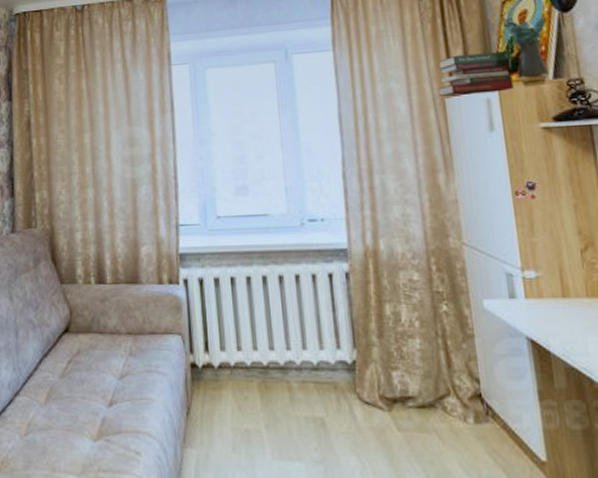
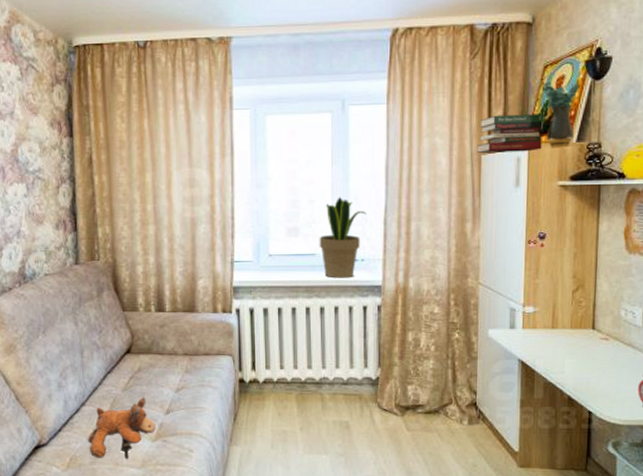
stuffed animal: none [21,385,97,463] -> present [87,397,156,459]
potted plant: none [271,149,322,242] -> present [319,196,366,278]

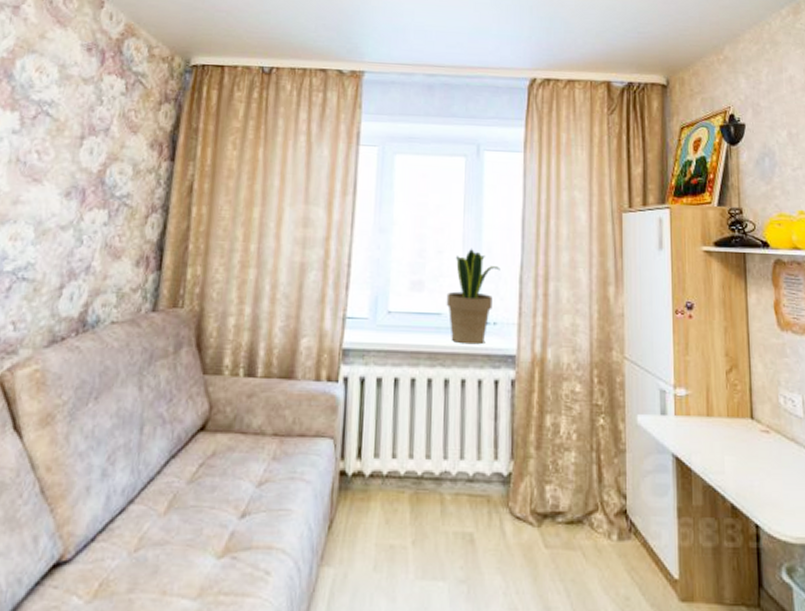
stuffed animal: present [87,397,156,459] -> none [128,493,225,585]
books: present [477,114,544,153] -> none [618,172,684,213]
vase: present [542,81,580,148] -> none [679,142,716,212]

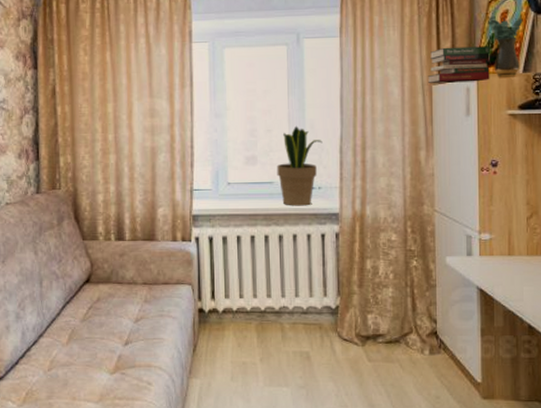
books: none [618,172,684,213] -> present [428,46,491,83]
vase: none [679,142,716,212] -> present [487,15,523,79]

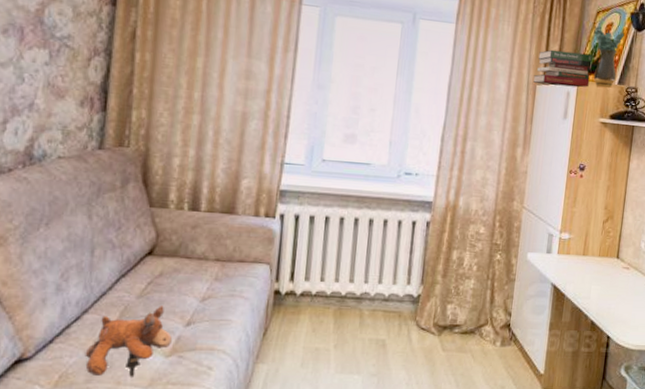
stuffed animal: none [44,328,114,393] -> present [85,306,172,377]
potted plant: present [277,125,323,206] -> none [375,108,426,192]

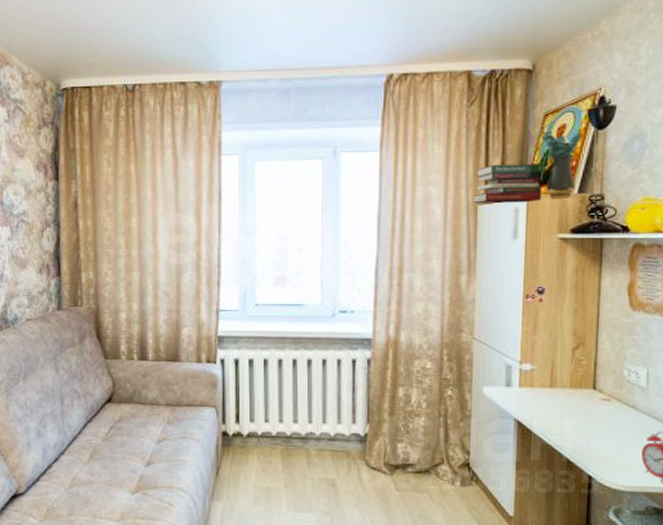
stuffed animal: present [85,306,172,377] -> none [65,448,135,512]

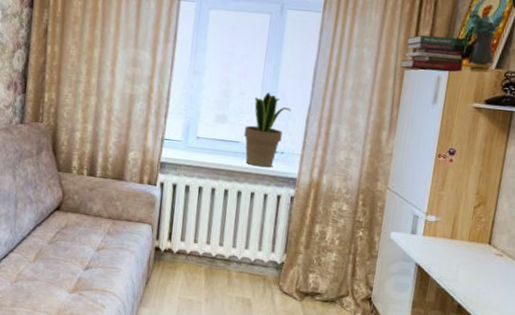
potted plant: none [307,245,357,330] -> present [244,91,291,168]

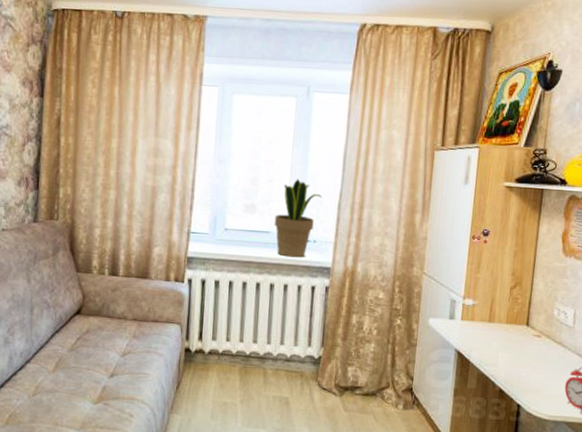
books: present [401,34,468,72] -> none [431,114,496,152]
vase: present [467,9,505,73] -> none [496,87,531,152]

